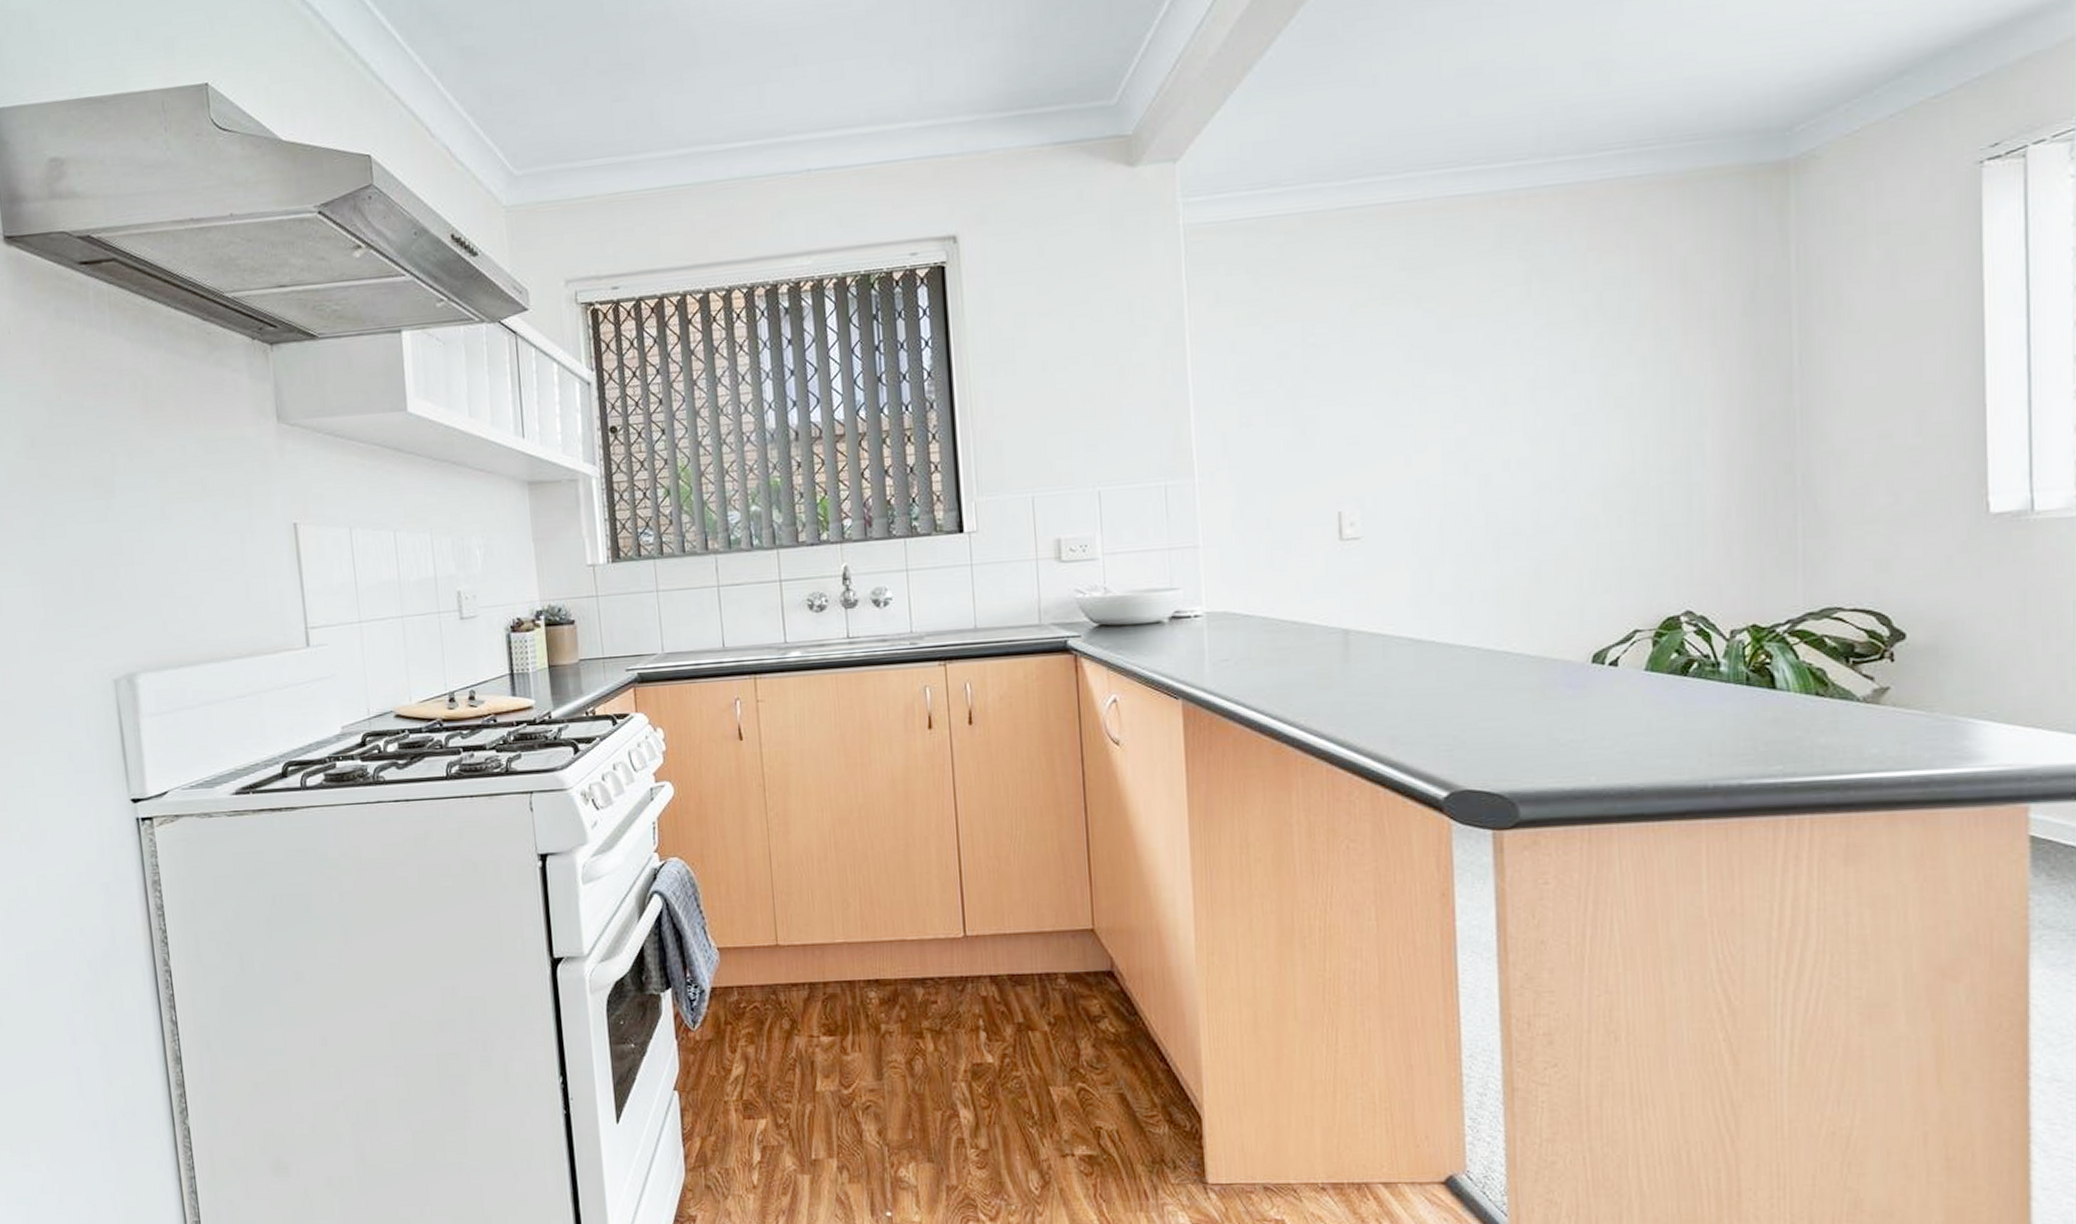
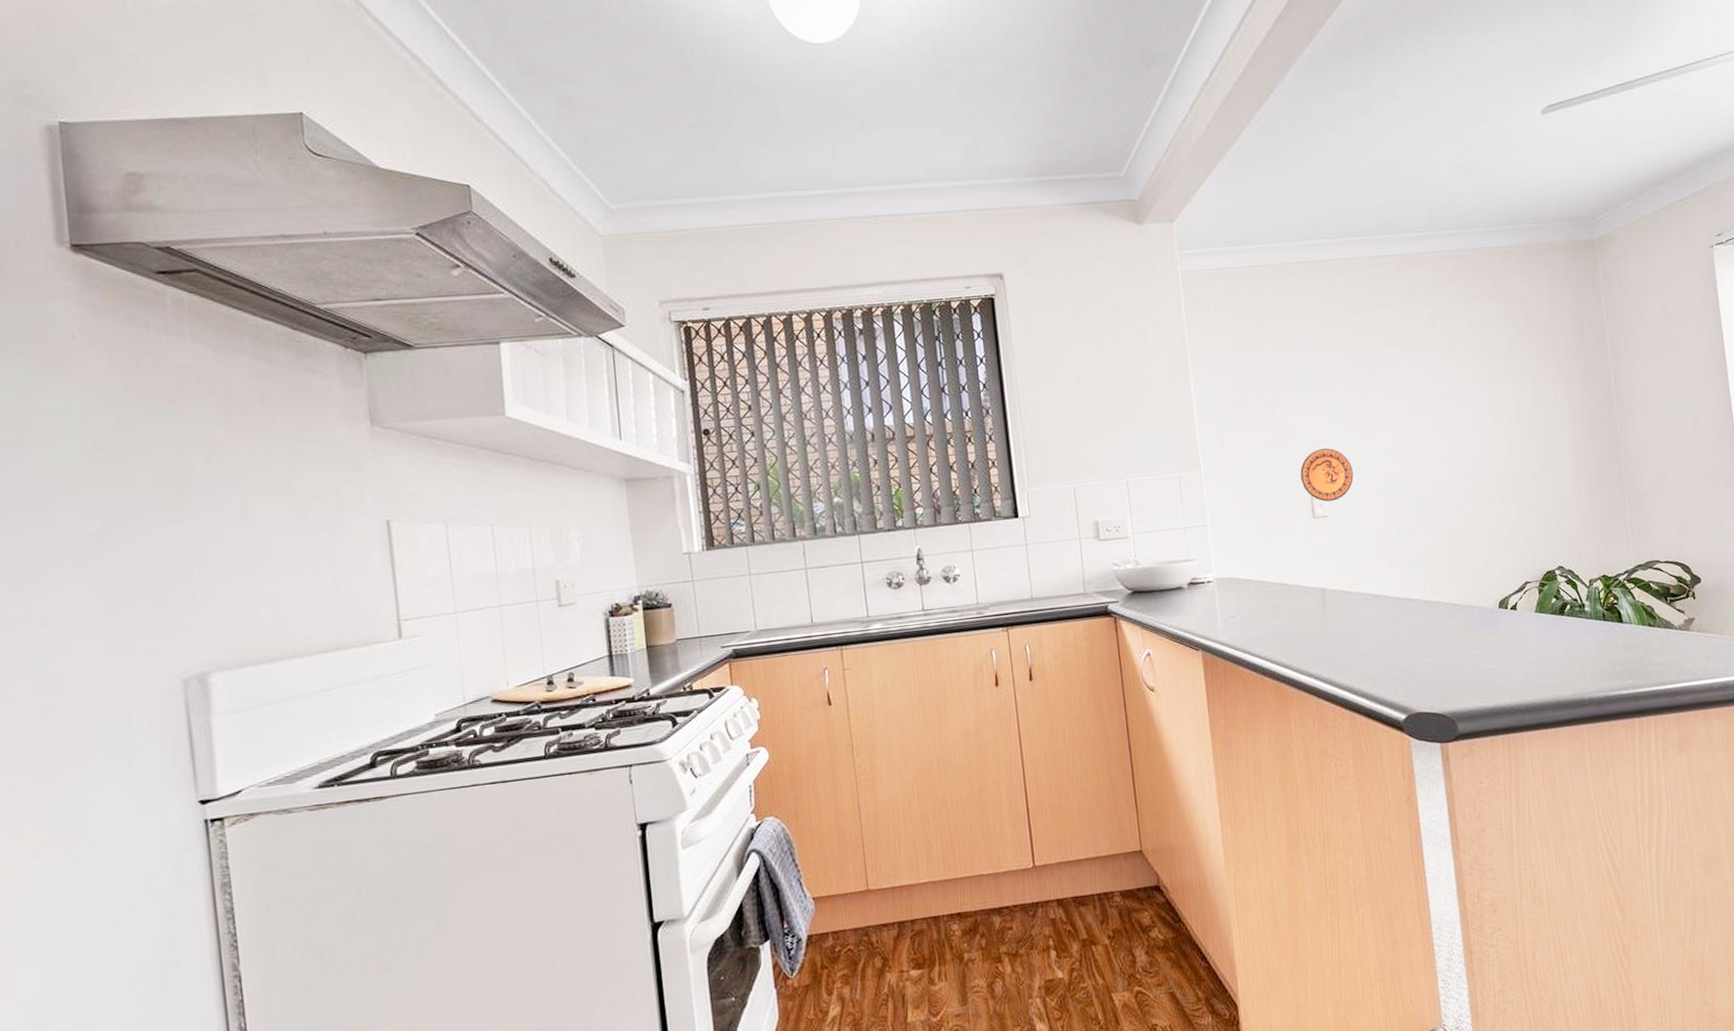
decorative plate: none [1325,451,1399,520] -> present [1300,448,1354,502]

